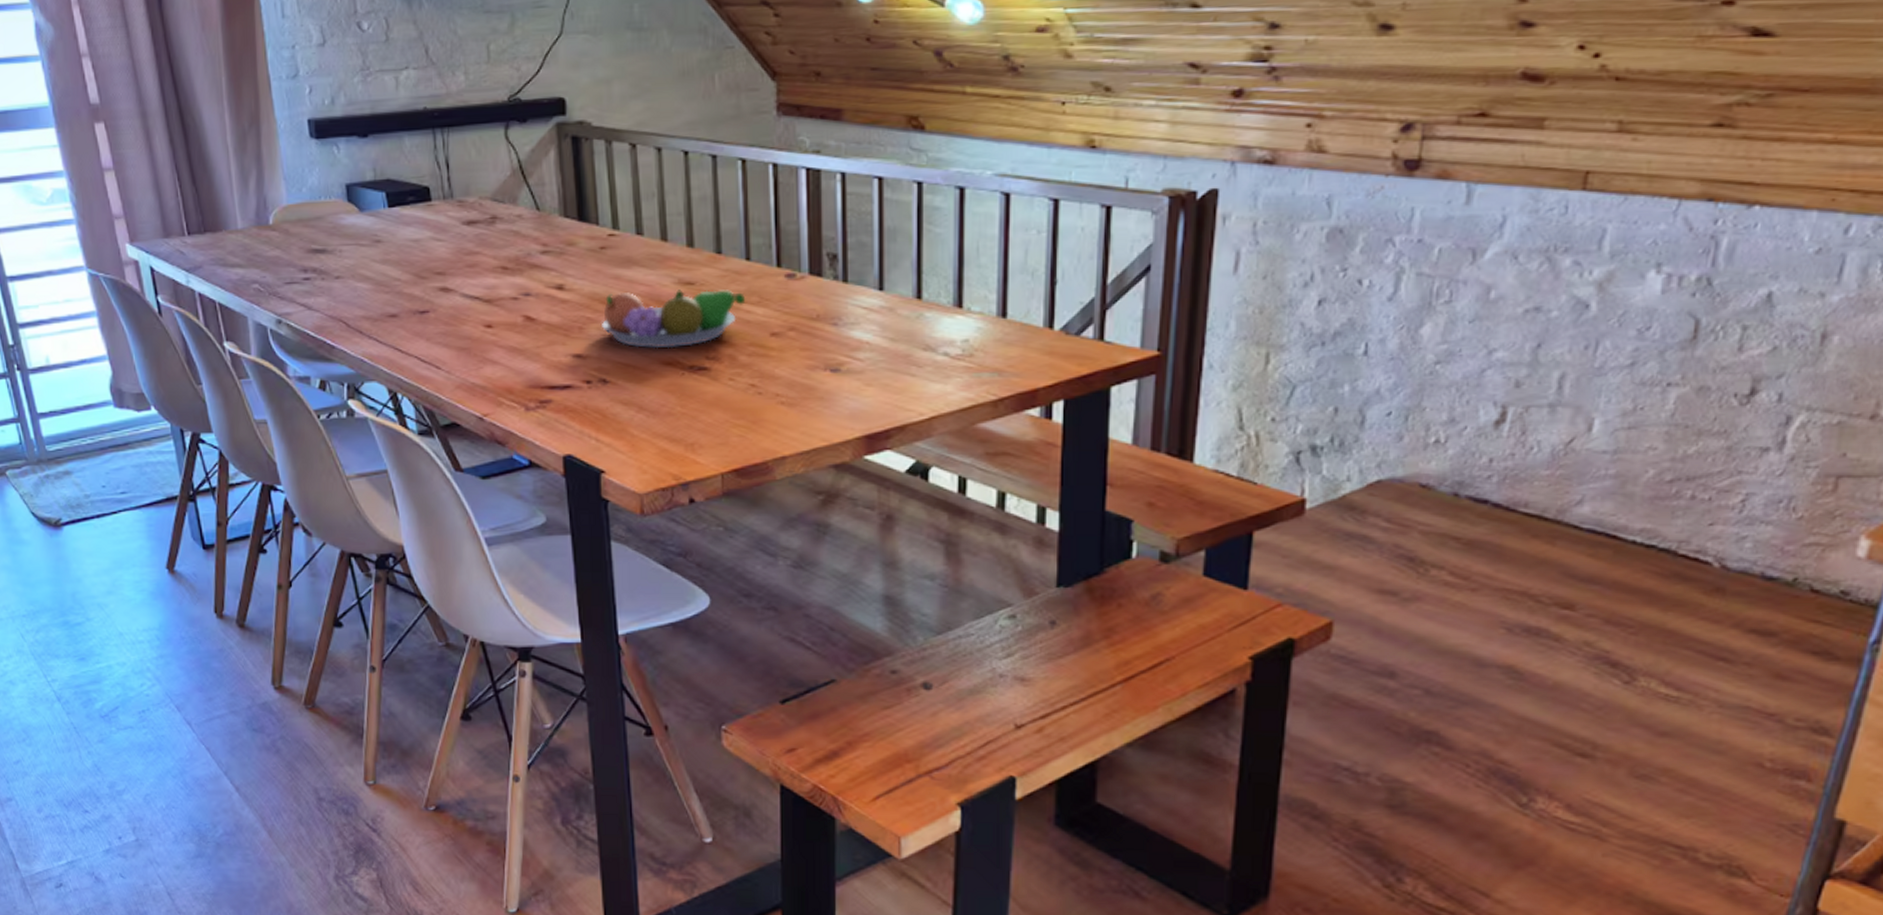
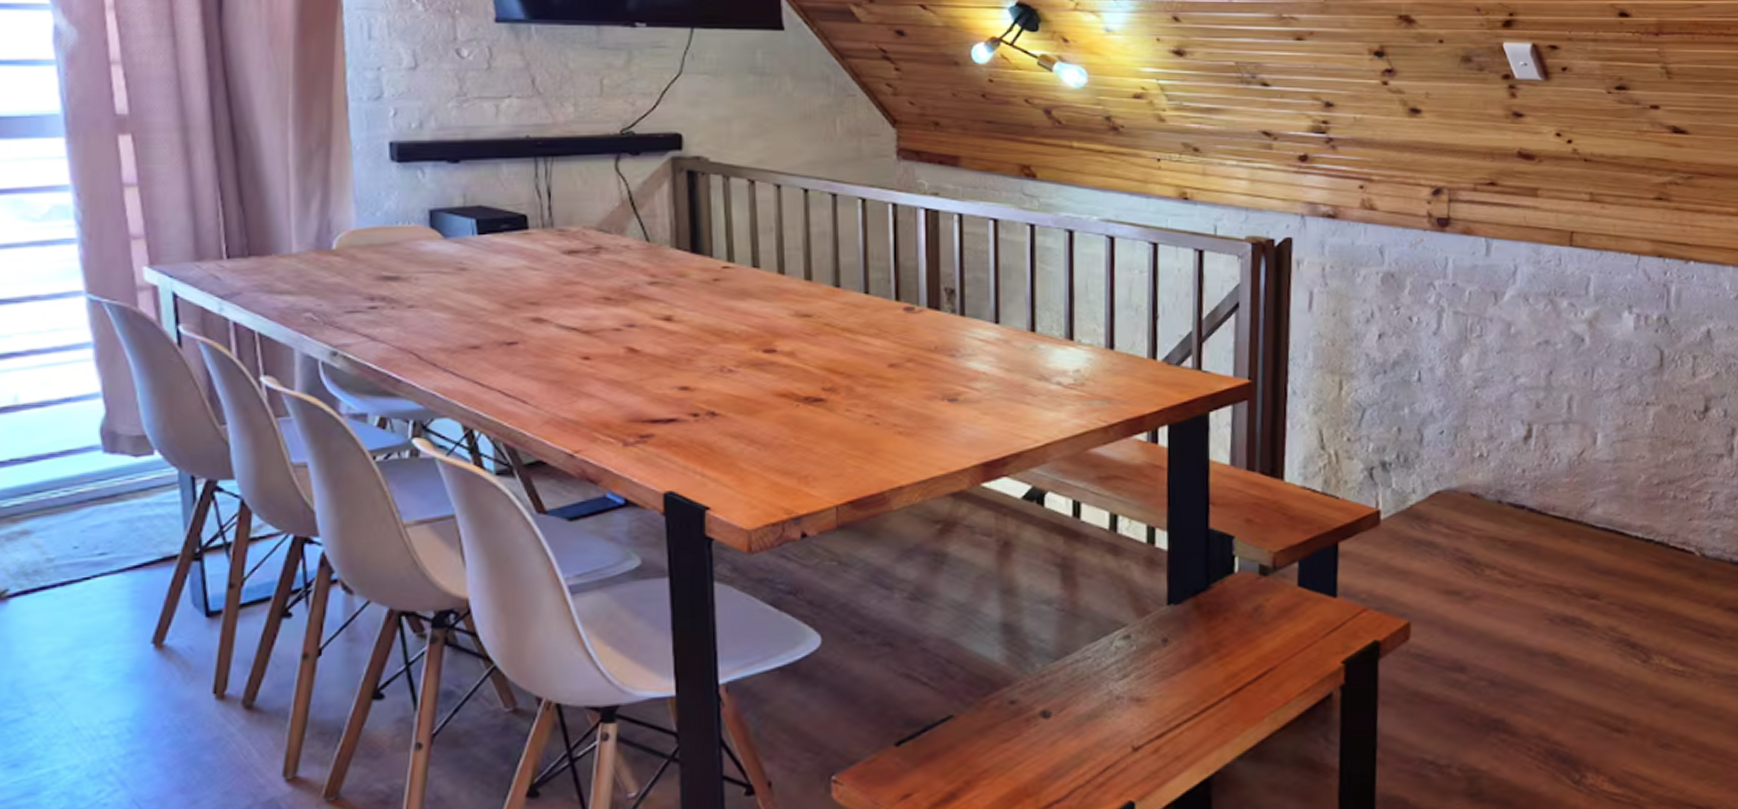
fruit bowl: present [602,290,746,349] -> none [712,322,864,381]

